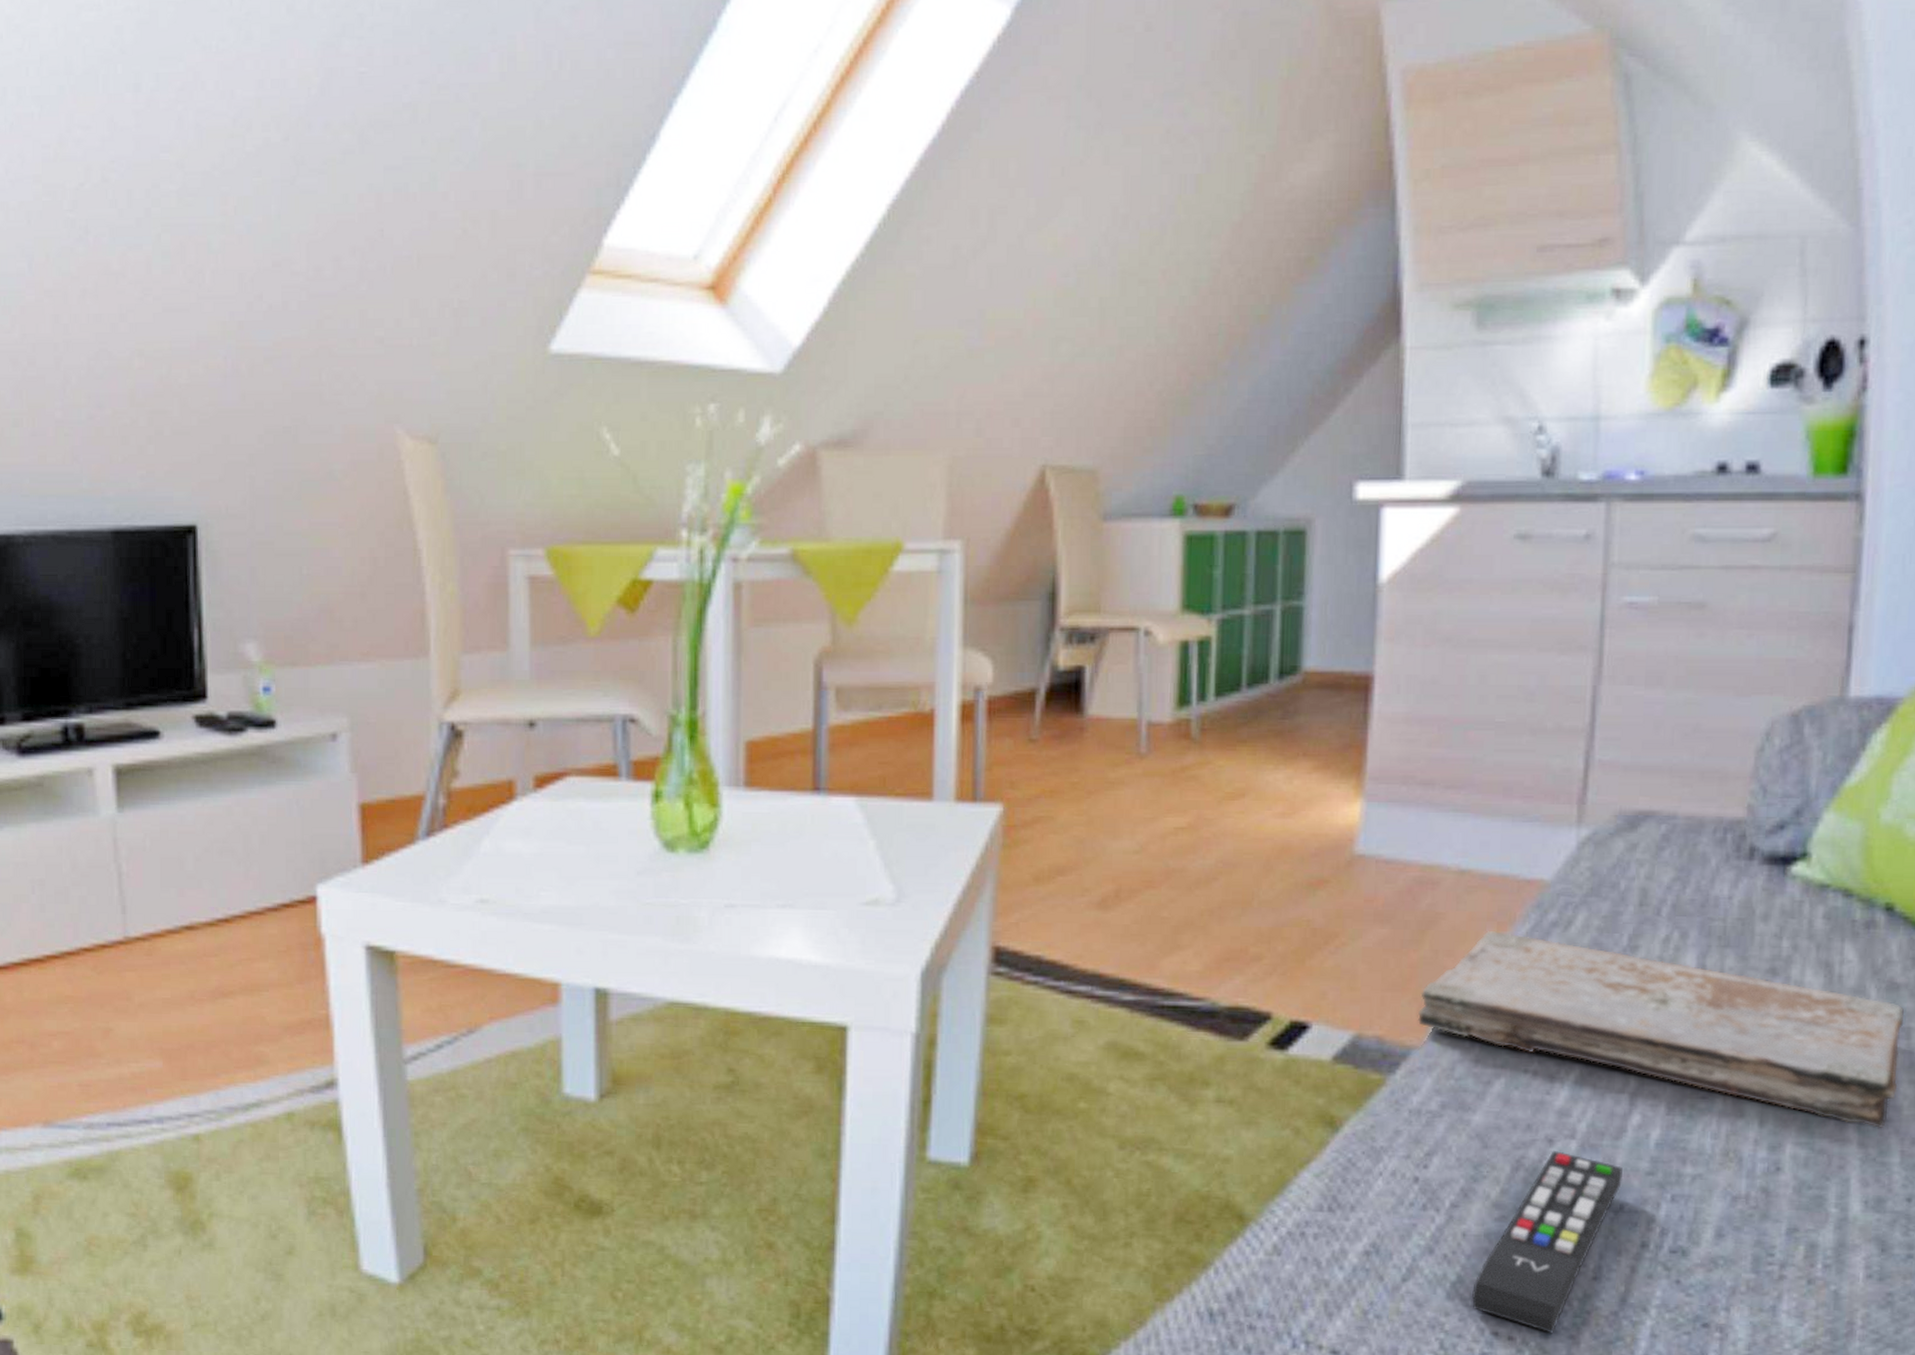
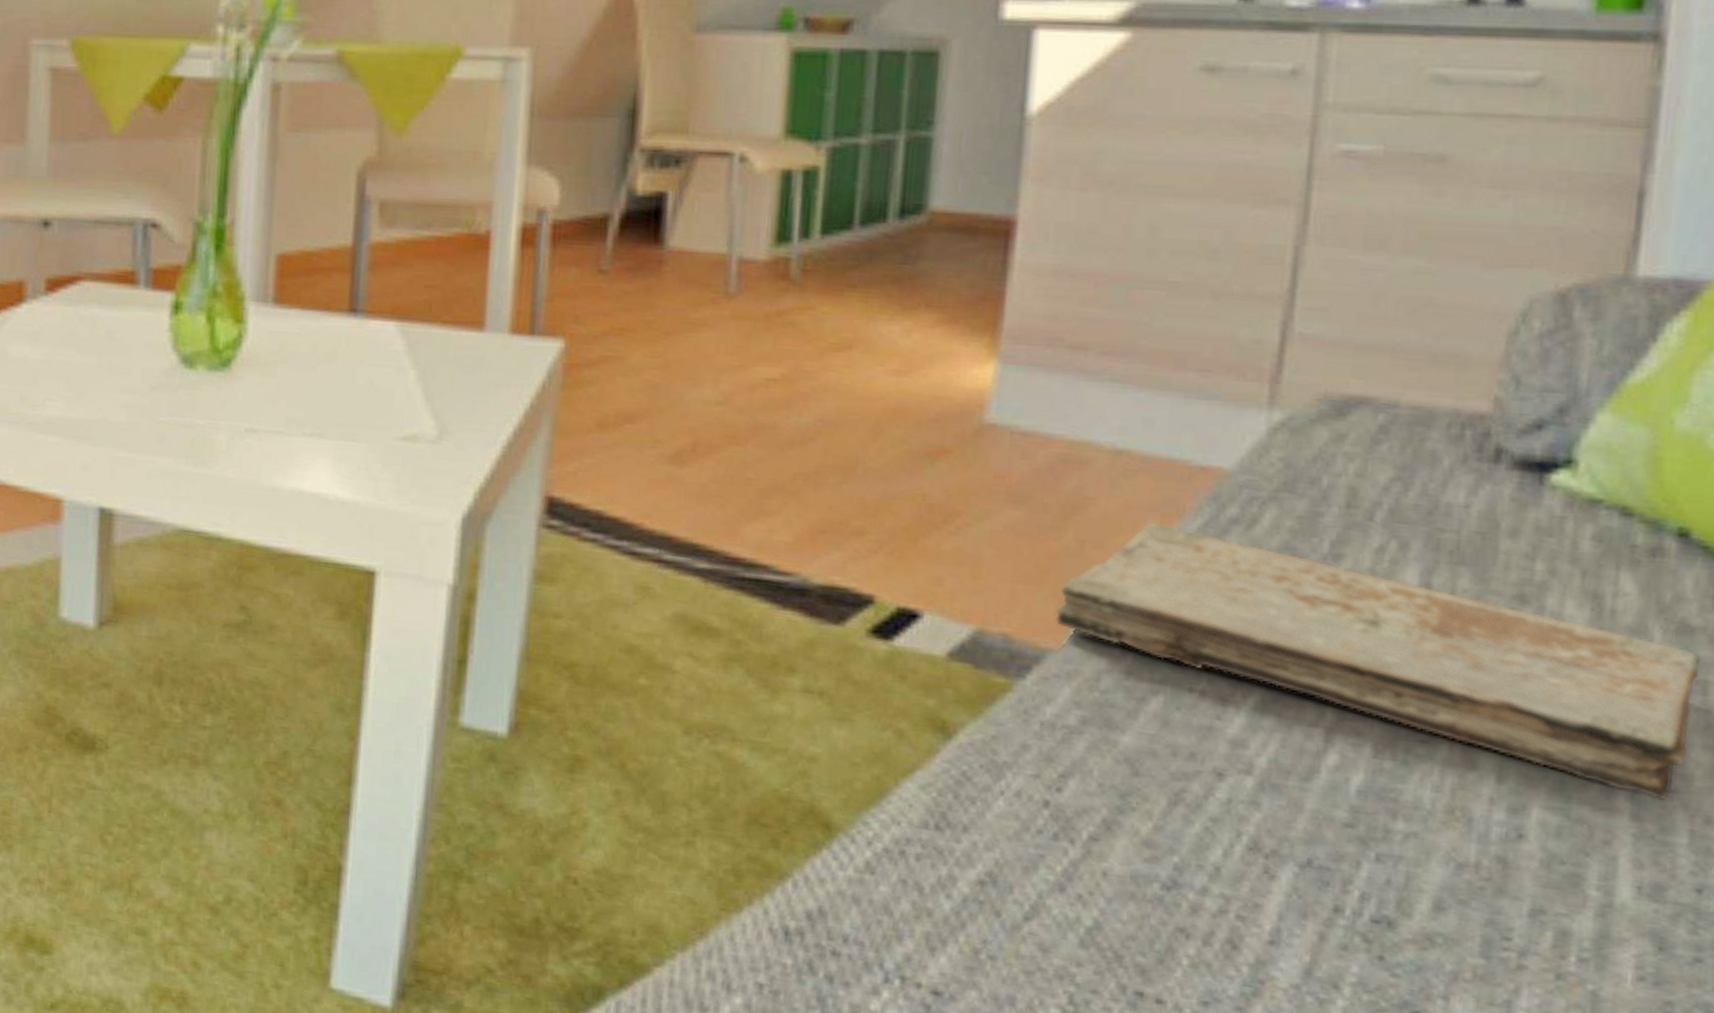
remote control: present [1472,1150,1623,1334] -> none [1111,785,1313,1002]

